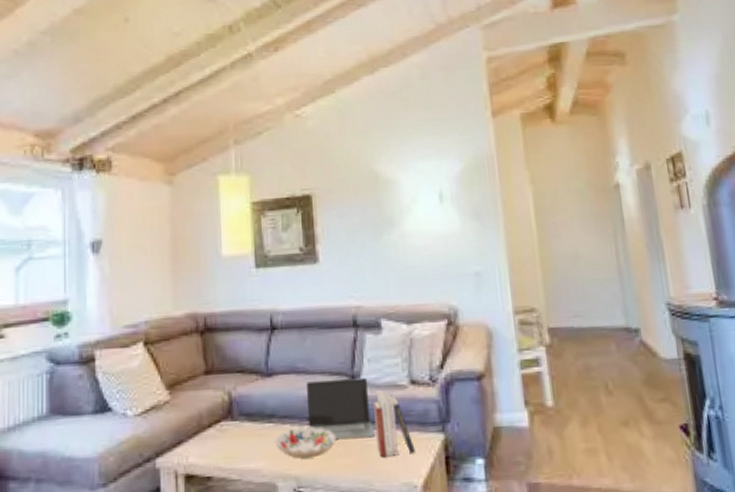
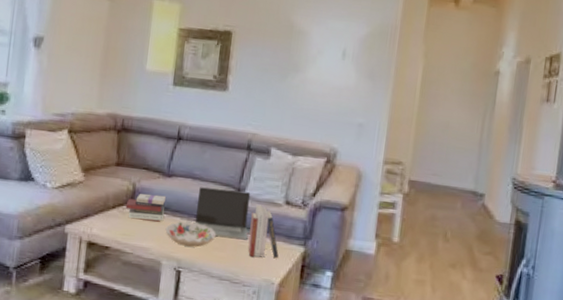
books: none [223,400,271,436] -> present [125,193,167,222]

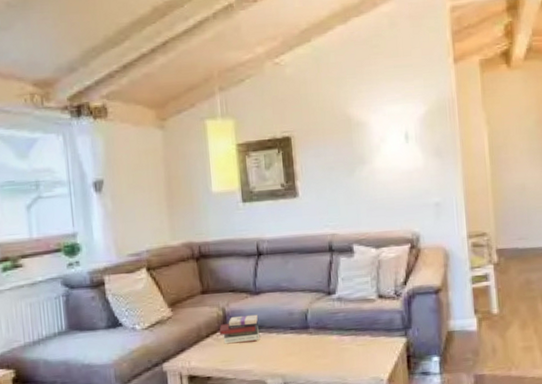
decorative bowl: present [165,221,217,247] -> none [263,335,316,361]
laptop: present [195,187,251,240] -> none [290,294,348,345]
books: present [248,204,279,259] -> none [346,303,382,358]

